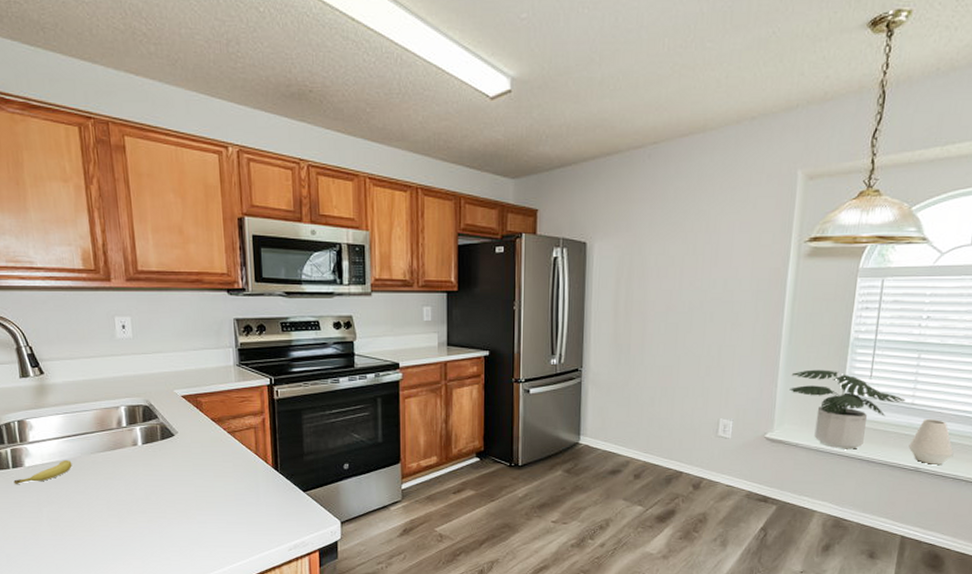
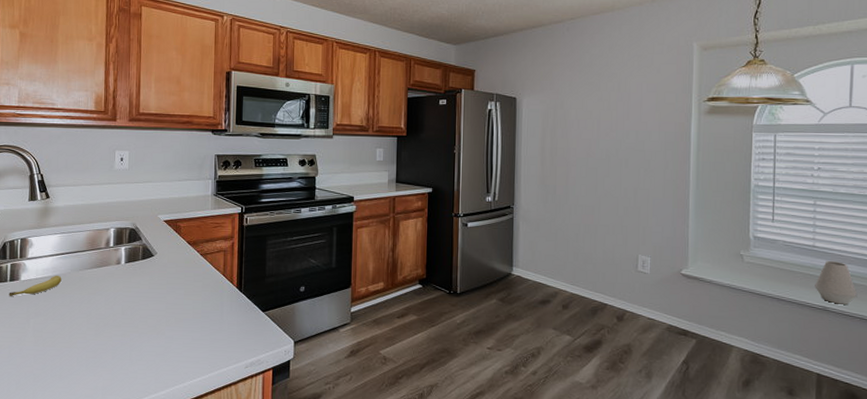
potted plant: present [789,369,906,450] -> none [700,212,807,288]

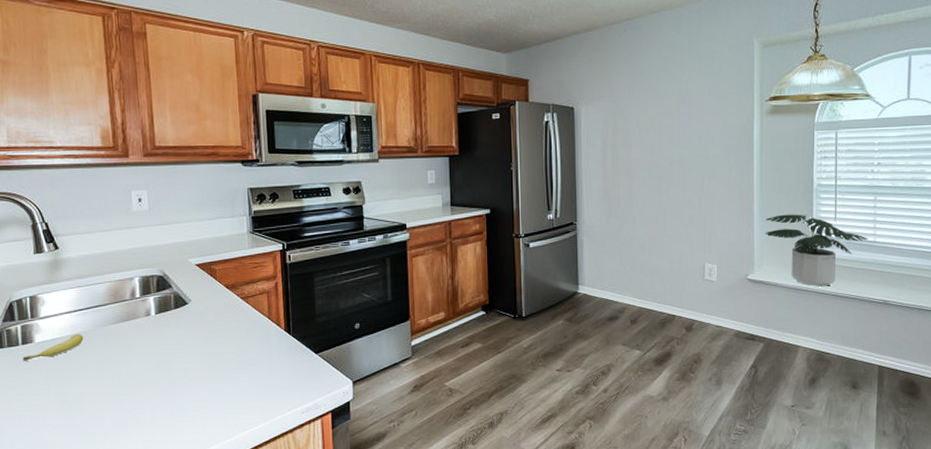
potted plant: none [700,212,807,288] -> present [765,214,868,287]
vase: present [815,260,858,305] -> none [876,254,916,297]

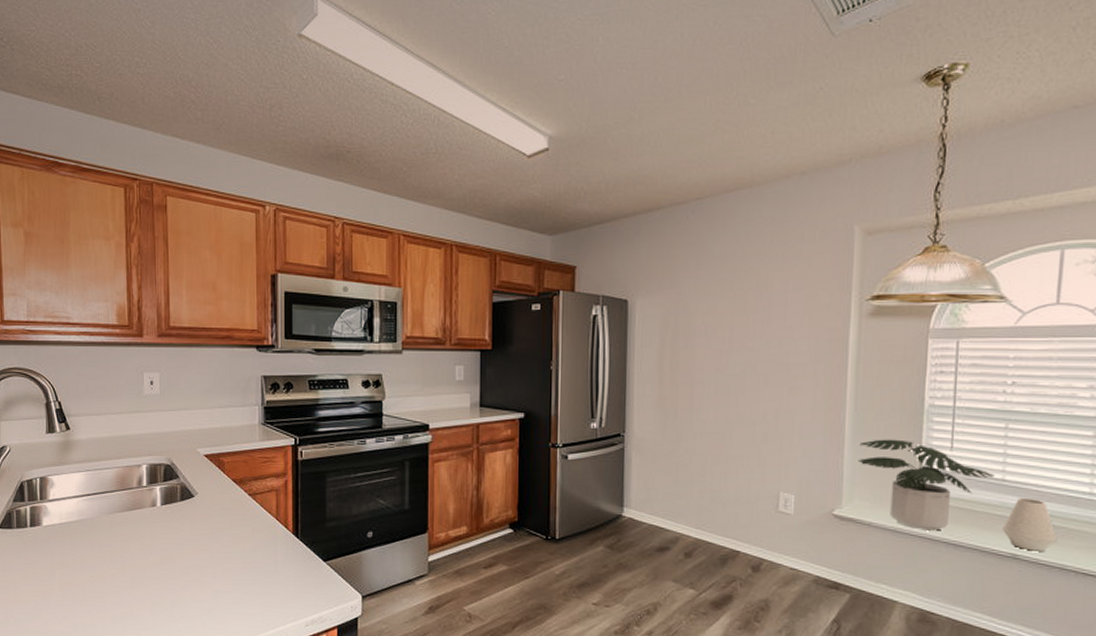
fruit: present [22,333,84,362] -> none [30,519,89,545]
vase: none [876,254,916,297] -> present [1002,497,1058,552]

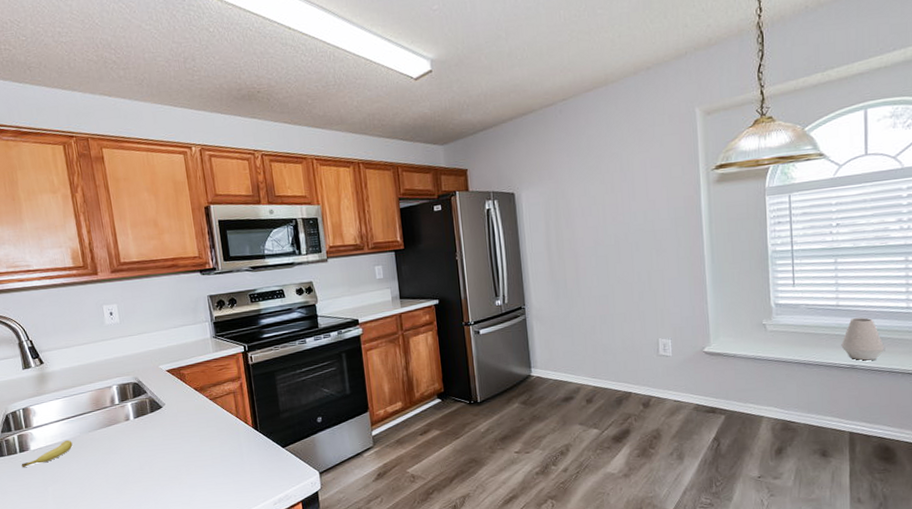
fruit: none [30,519,89,545] -> present [21,439,73,468]
potted plant: present [858,439,995,531] -> none [719,283,830,356]

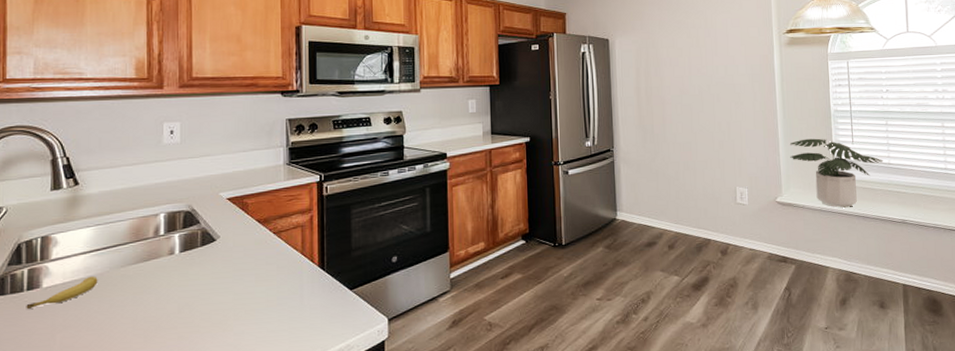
potted plant: none [719,283,830,356] -> present [789,138,883,208]
vase: present [841,317,885,361] -> none [893,175,930,216]

